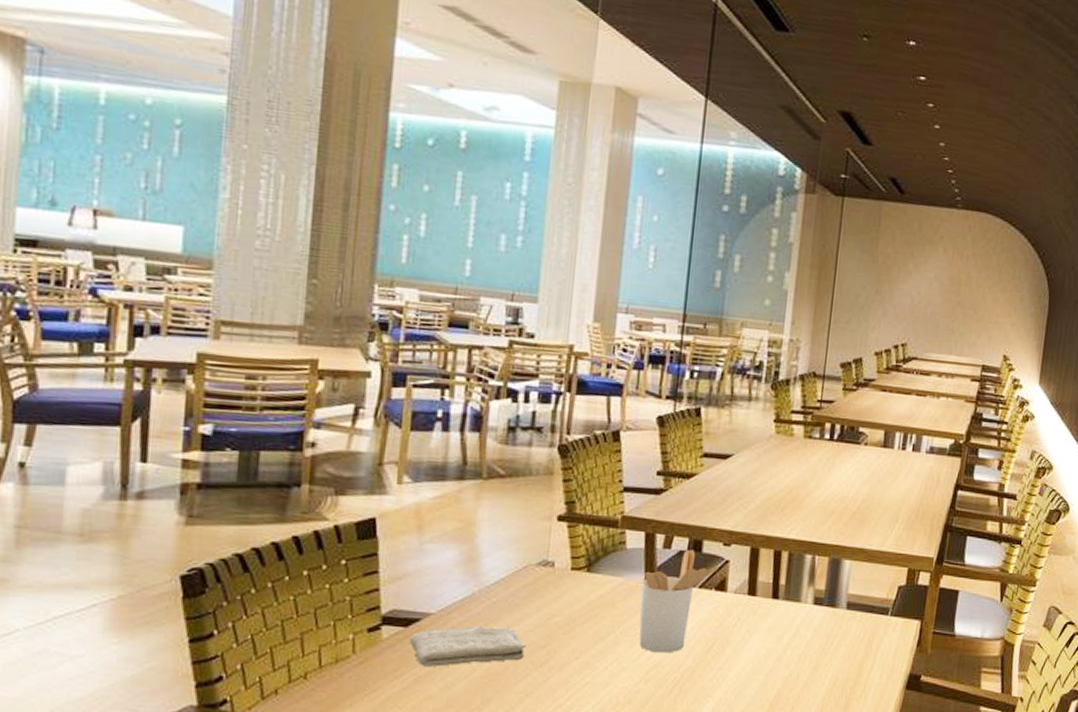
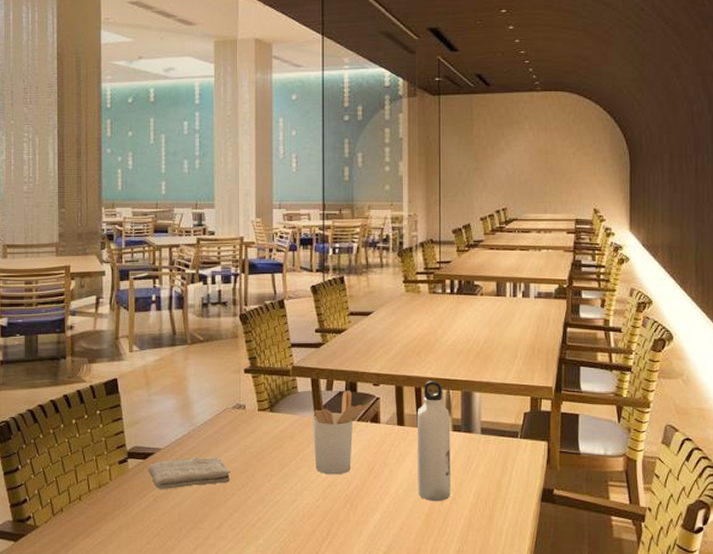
water bottle: none [763,543,813,688] -> present [417,381,451,502]

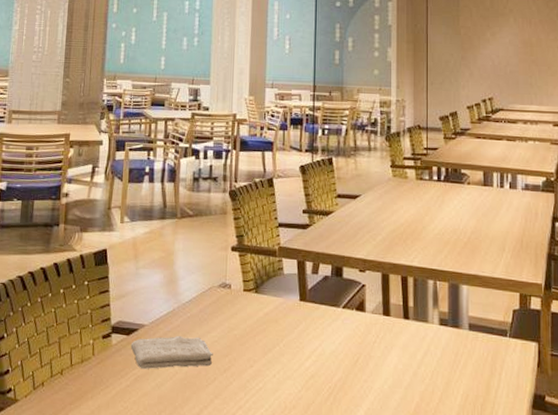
utensil holder: present [312,390,372,475] -> none [297,275,358,365]
water bottle: present [417,381,451,502] -> none [403,270,437,402]

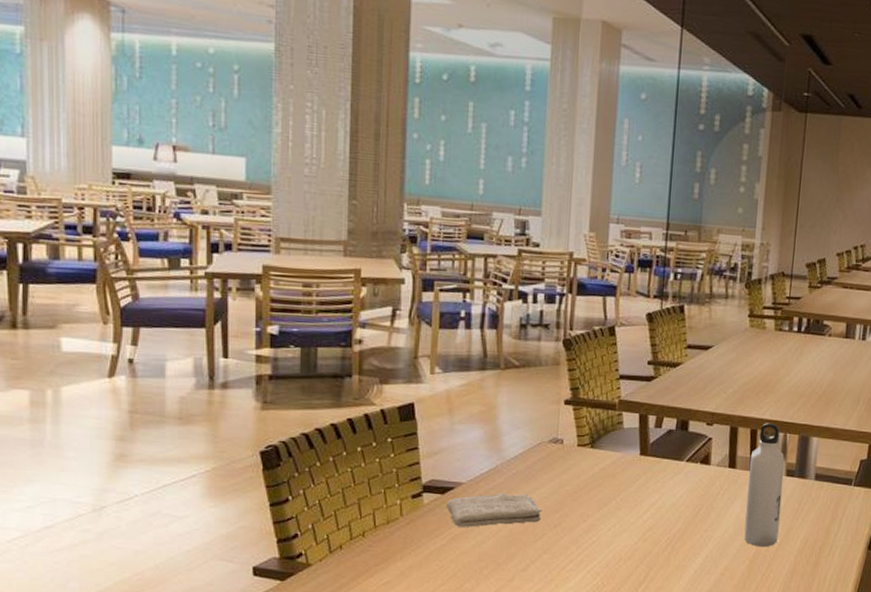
water bottle: none [403,270,437,402] -> present [744,423,785,547]

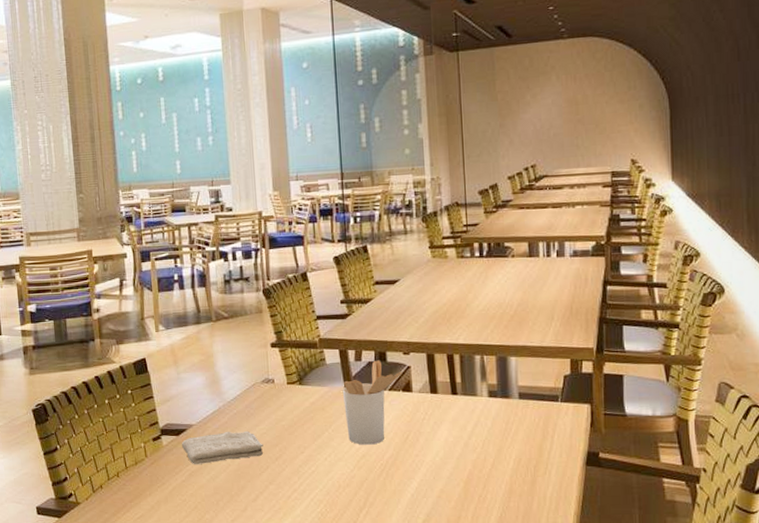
utensil holder: none [636,428,703,517] -> present [342,360,403,445]
water bottle: present [744,423,785,547] -> none [450,347,490,469]

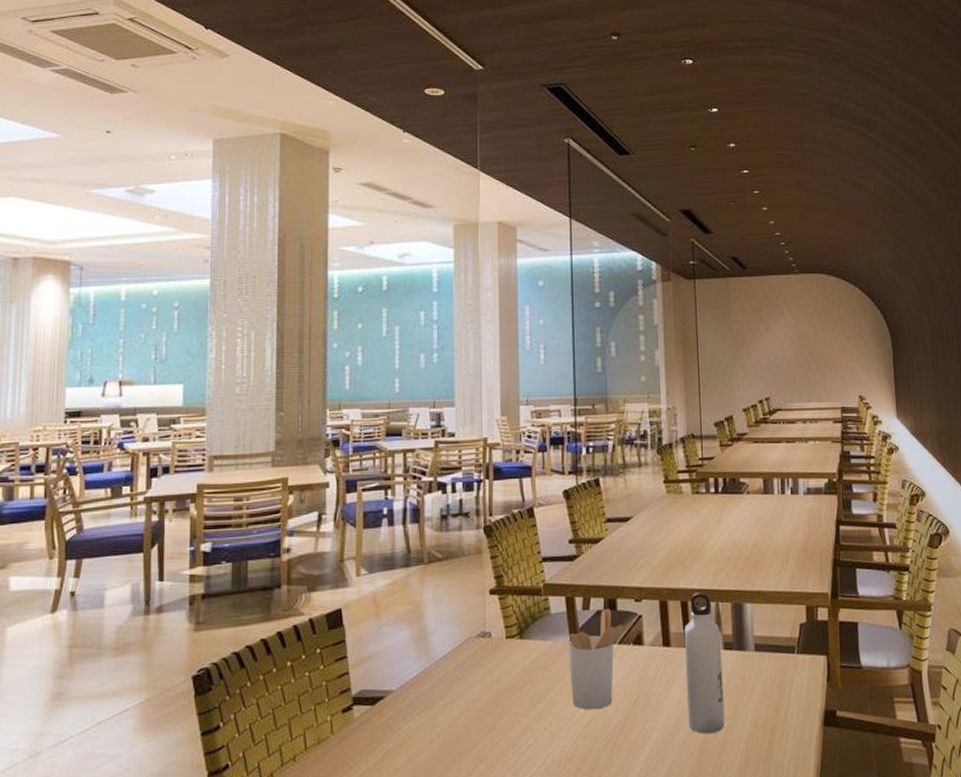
washcloth: present [181,430,263,464] -> none [376,696,475,741]
water bottle: none [450,347,490,469] -> present [684,592,725,734]

